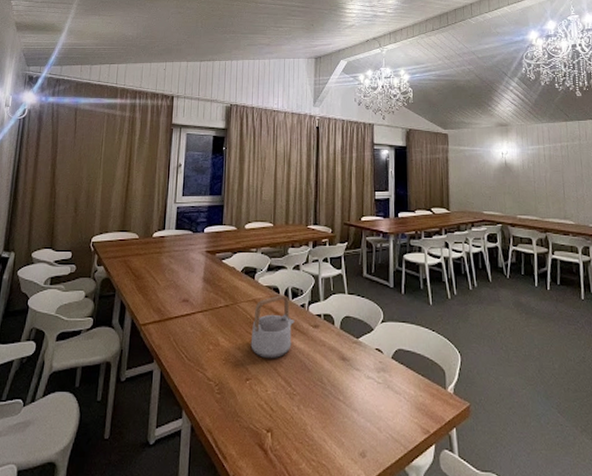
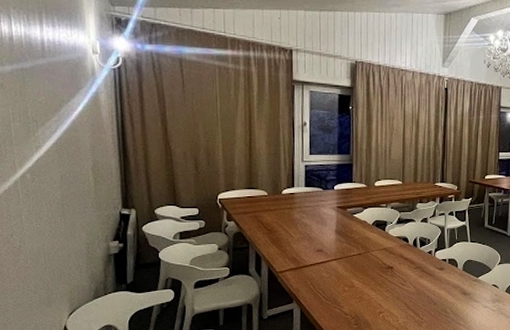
teapot: present [250,294,294,359] -> none [383,243,422,296]

